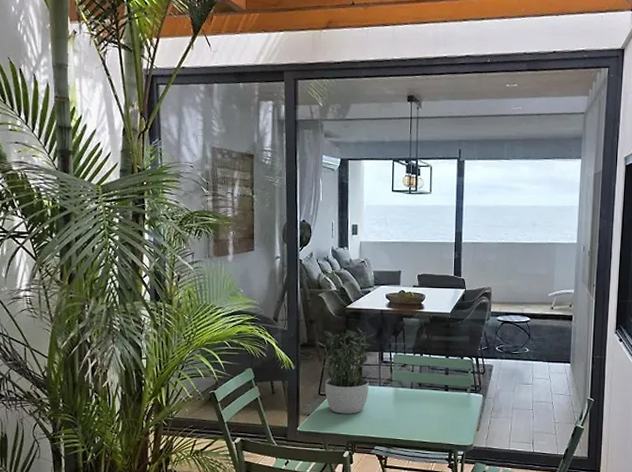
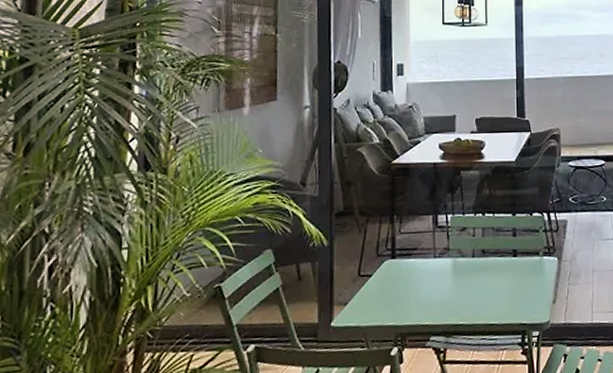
potted plant: present [315,327,377,414] -> none [353,186,429,299]

